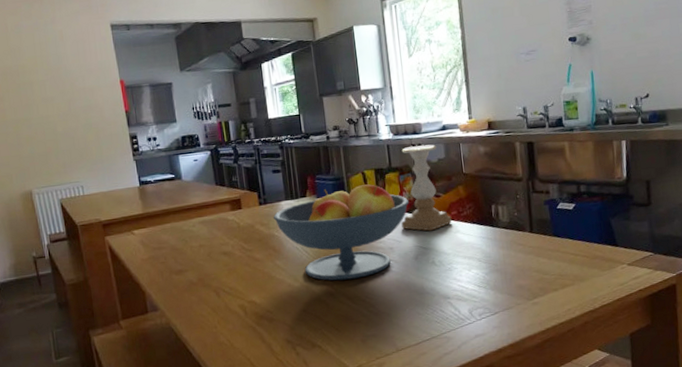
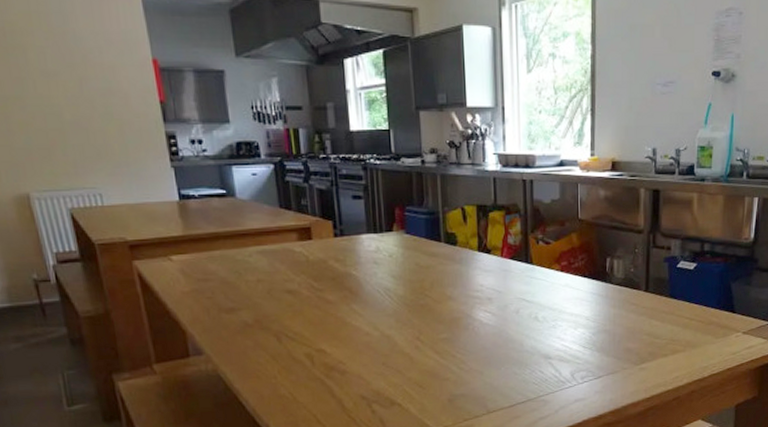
fruit bowl: present [273,184,410,281] -> none [350,222,515,332]
candle holder: present [401,144,452,232] -> none [503,182,560,283]

